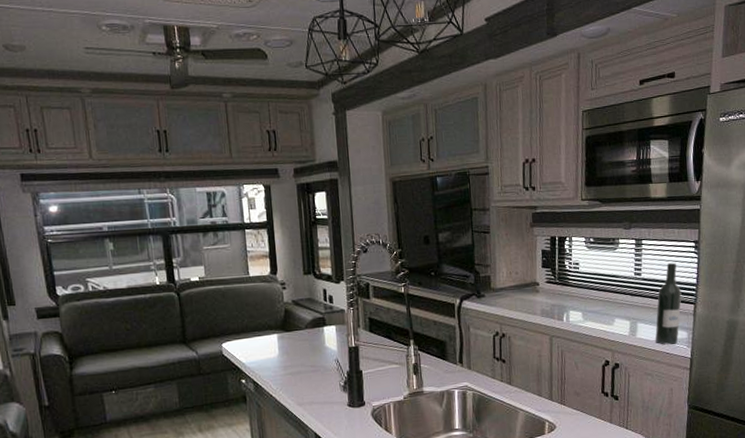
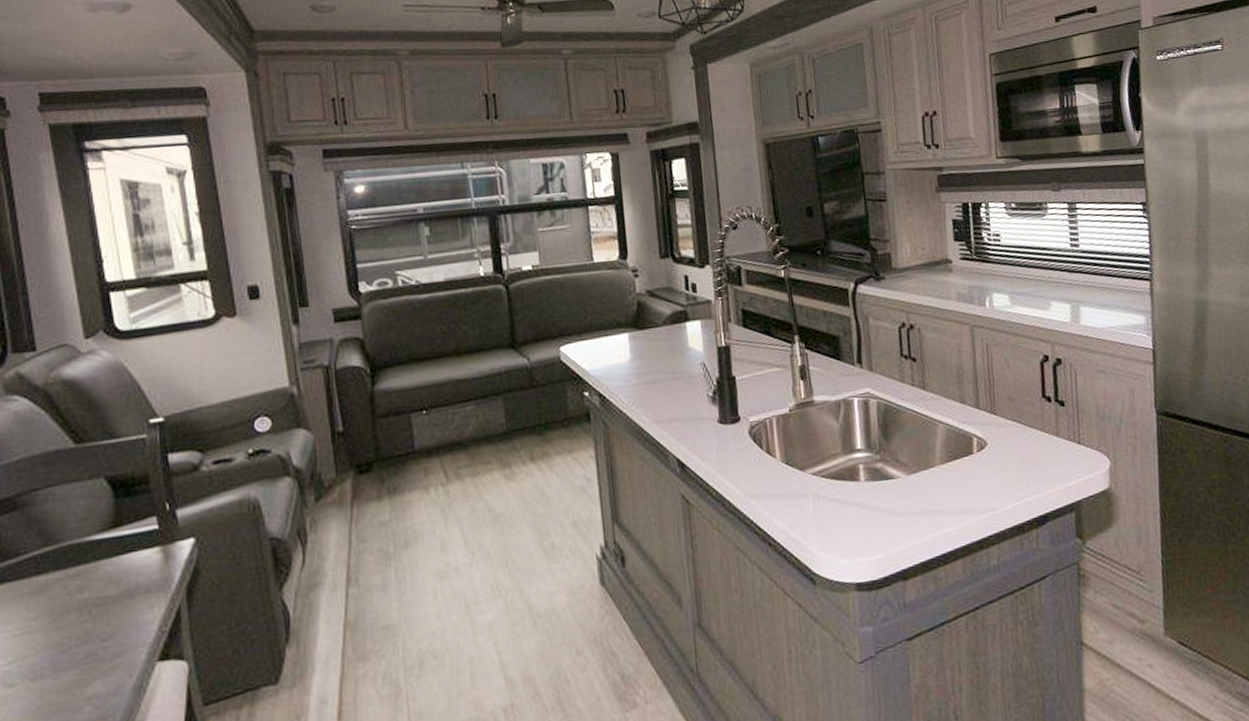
wine bottle: present [655,262,682,345] -> none [1102,230,1135,333]

